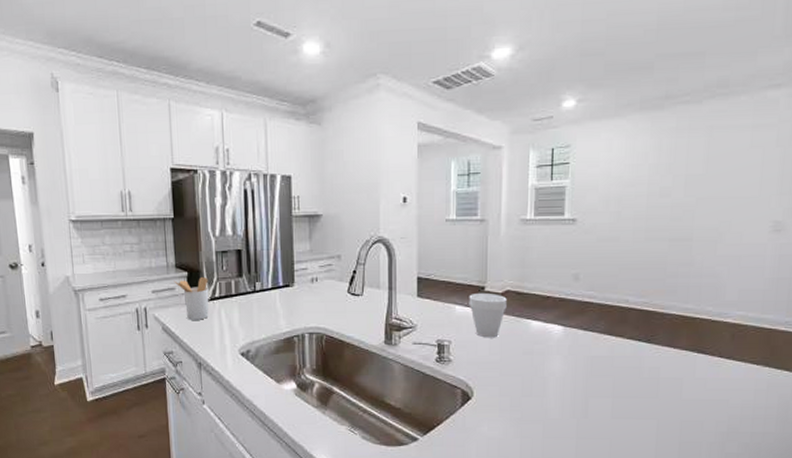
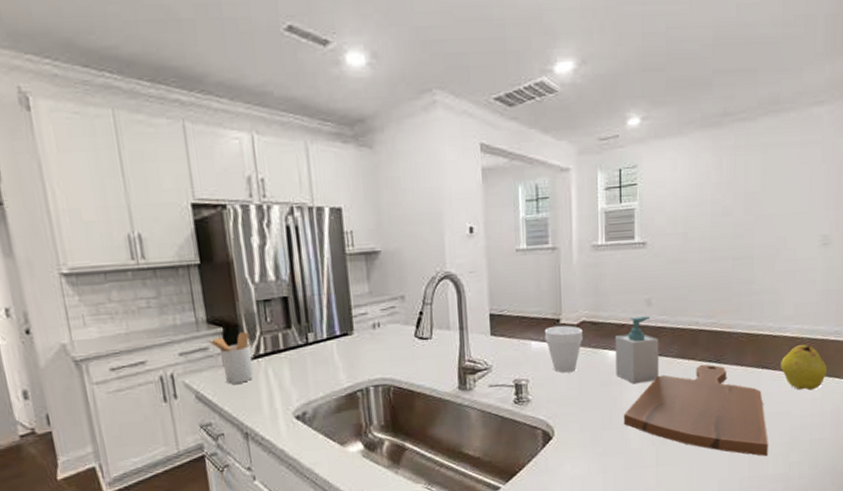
soap bottle: none [538,290,586,355] -> present [615,316,659,384]
cutting board: none [544,342,702,443] -> present [623,364,768,456]
fruit: none [719,333,775,381] -> present [781,344,828,391]

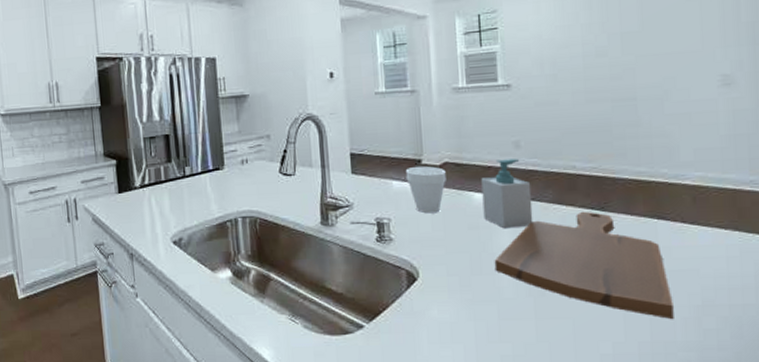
utensil holder: present [206,331,253,384] -> none [103,164,139,209]
fruit: present [781,344,828,391] -> none [681,194,745,247]

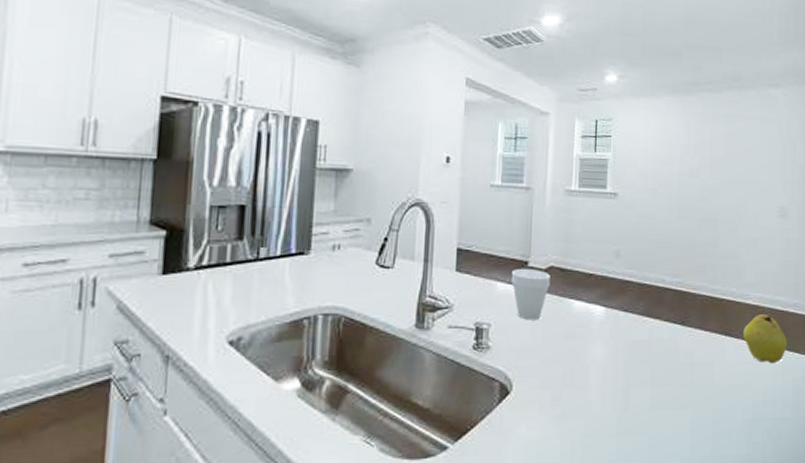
soap bottle: present [481,159,533,229] -> none [581,268,626,340]
cutting board: present [494,211,674,319] -> none [585,325,731,433]
fruit: none [681,194,745,247] -> present [743,314,788,364]

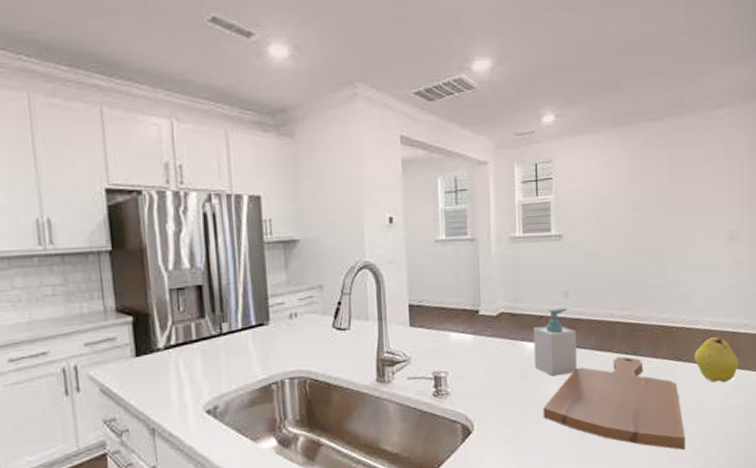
cup: present [511,268,550,320] -> none [463,316,502,365]
soap bottle: none [581,268,626,340] -> present [533,308,578,377]
cutting board: none [585,325,731,433] -> present [543,356,685,450]

